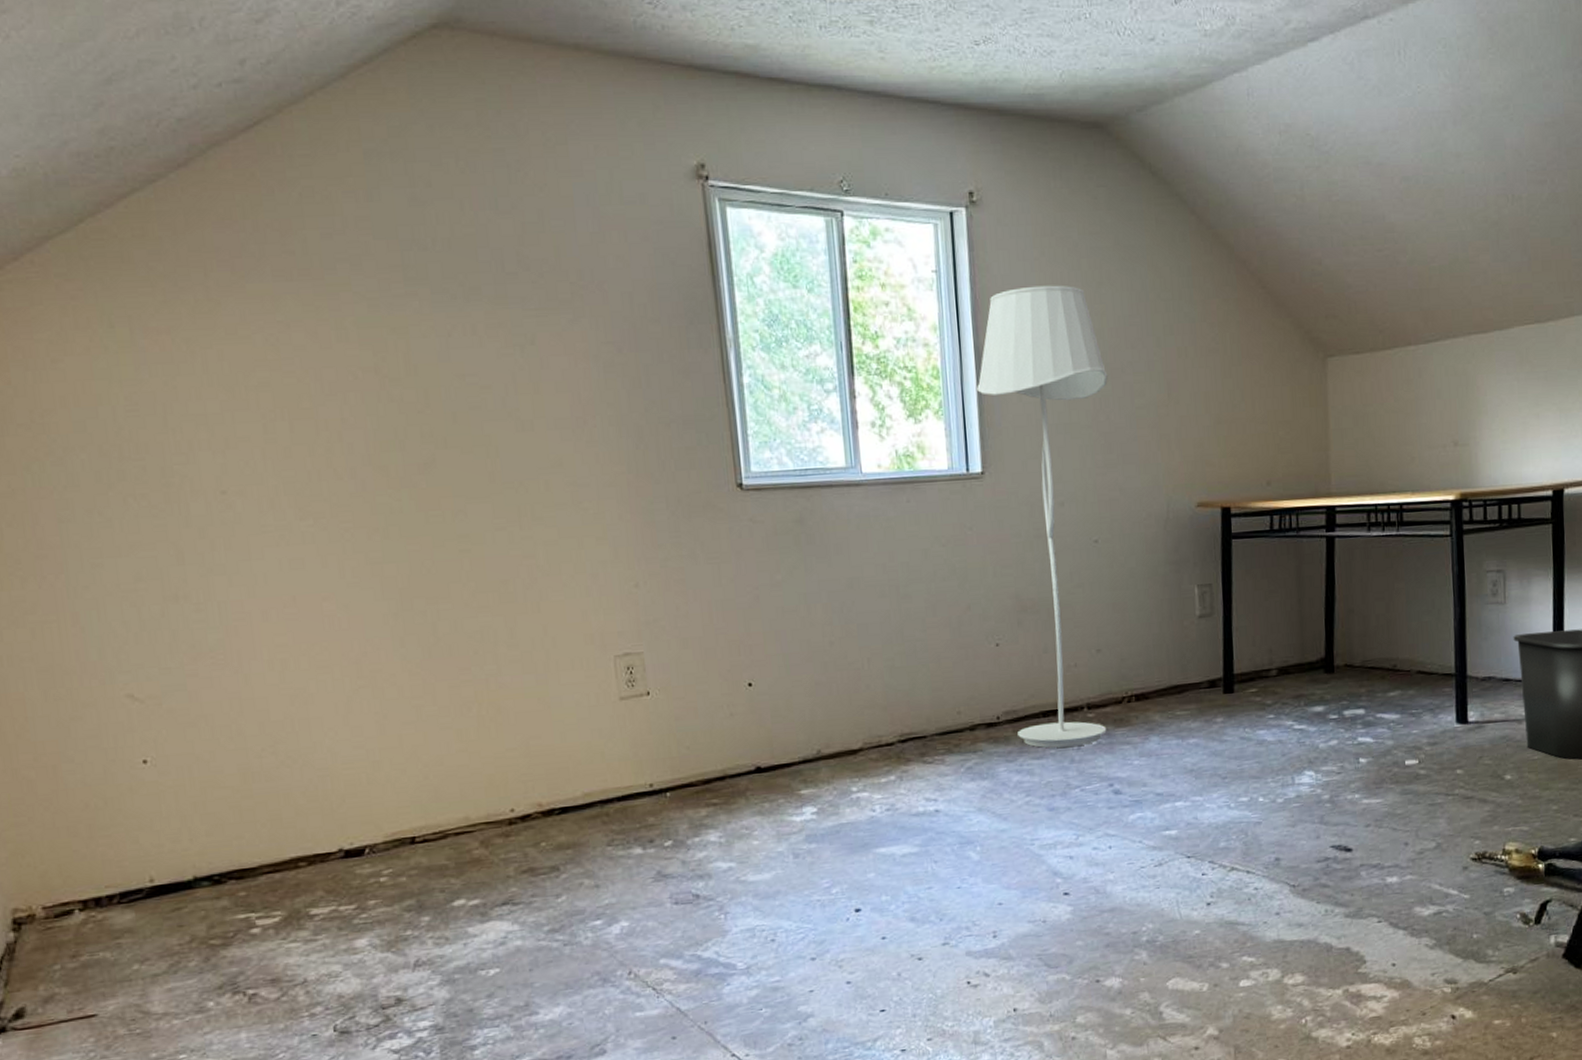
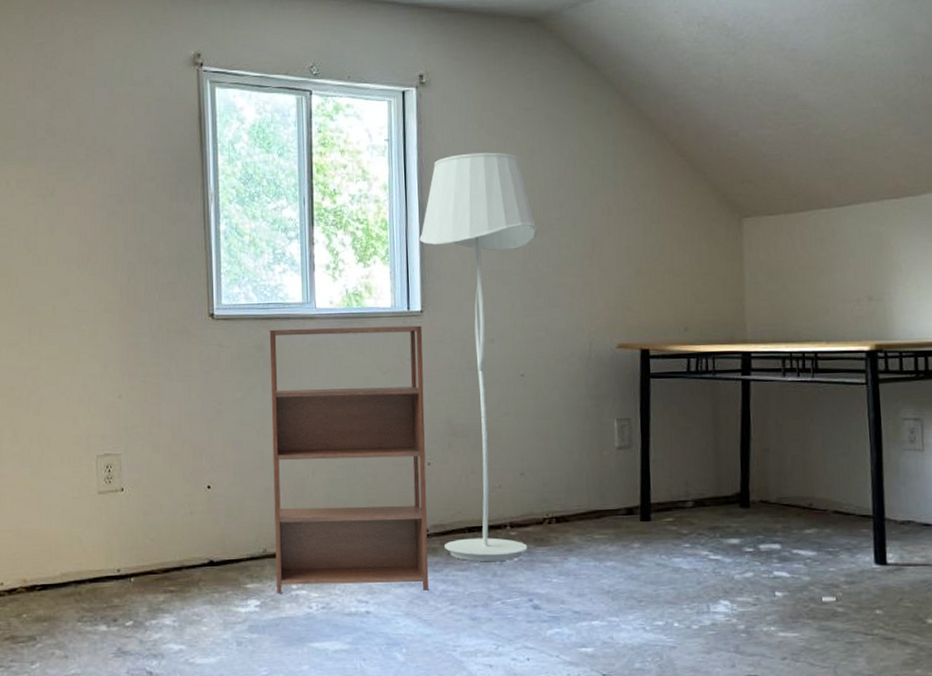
bookshelf: none [809,489,1002,798] -> present [269,325,429,593]

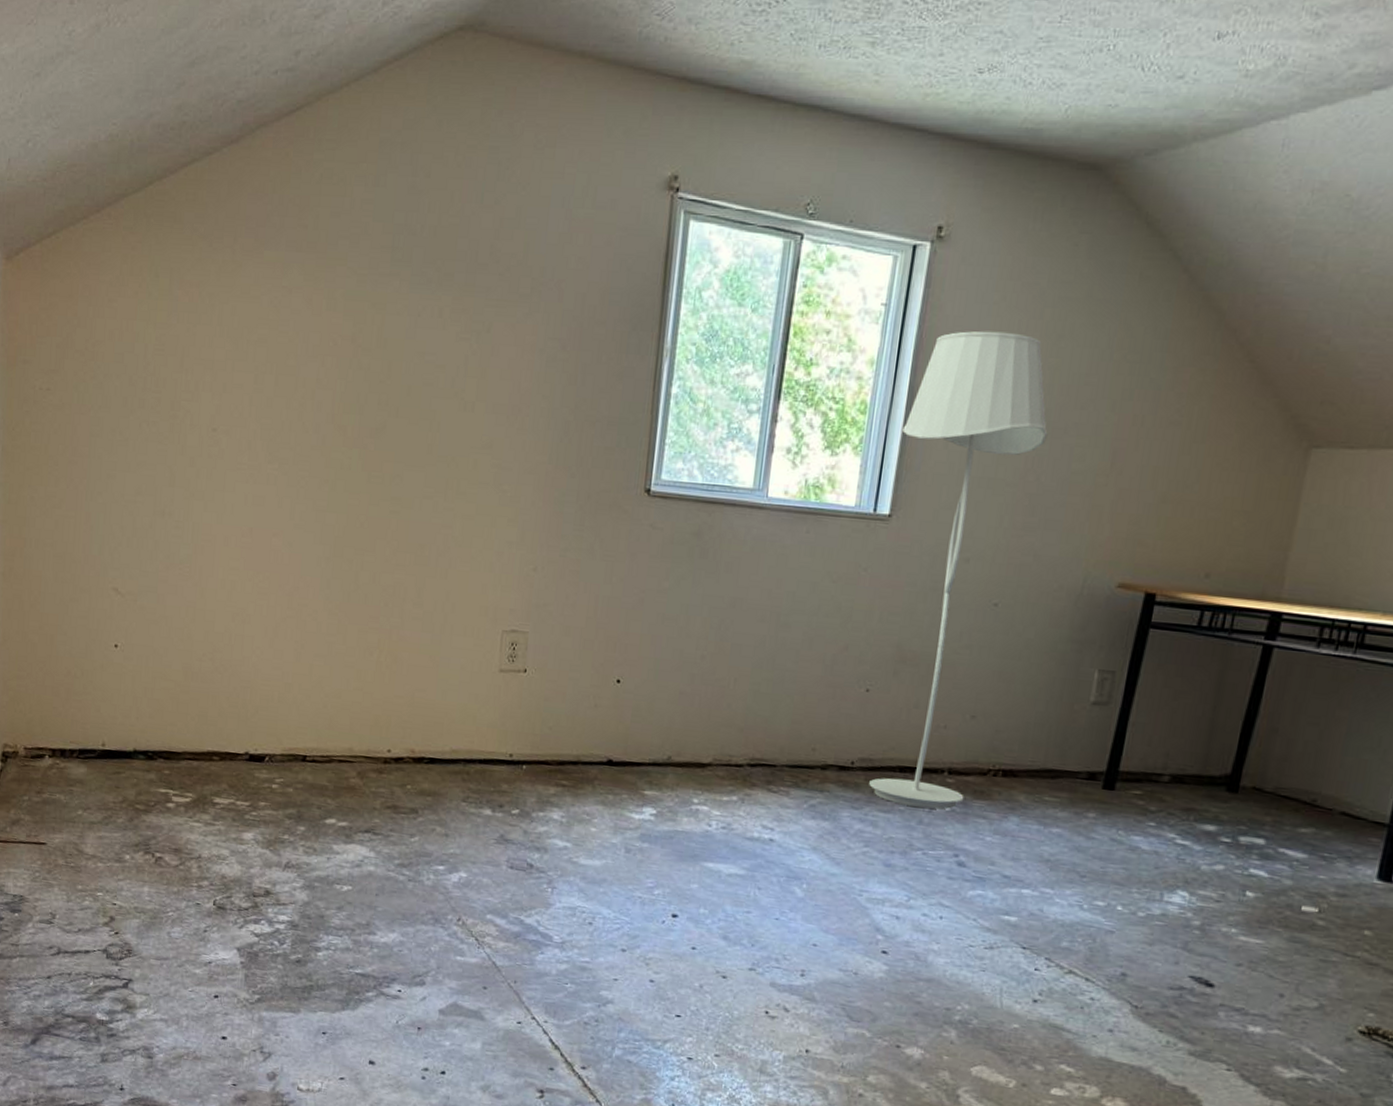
bookshelf: present [269,325,429,593] -> none [676,515,888,827]

